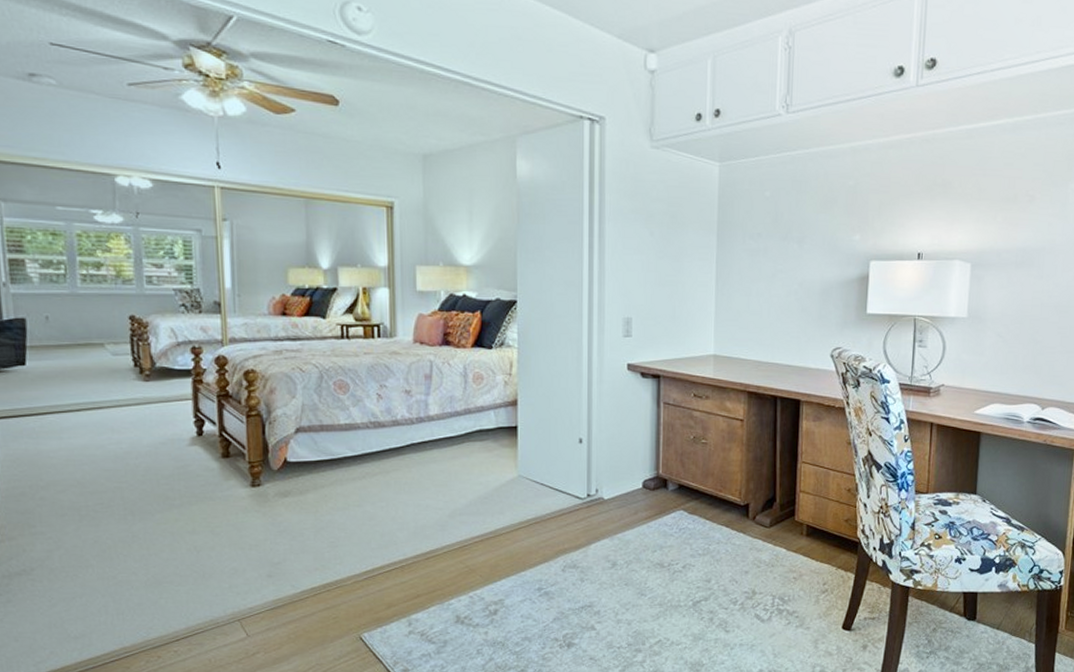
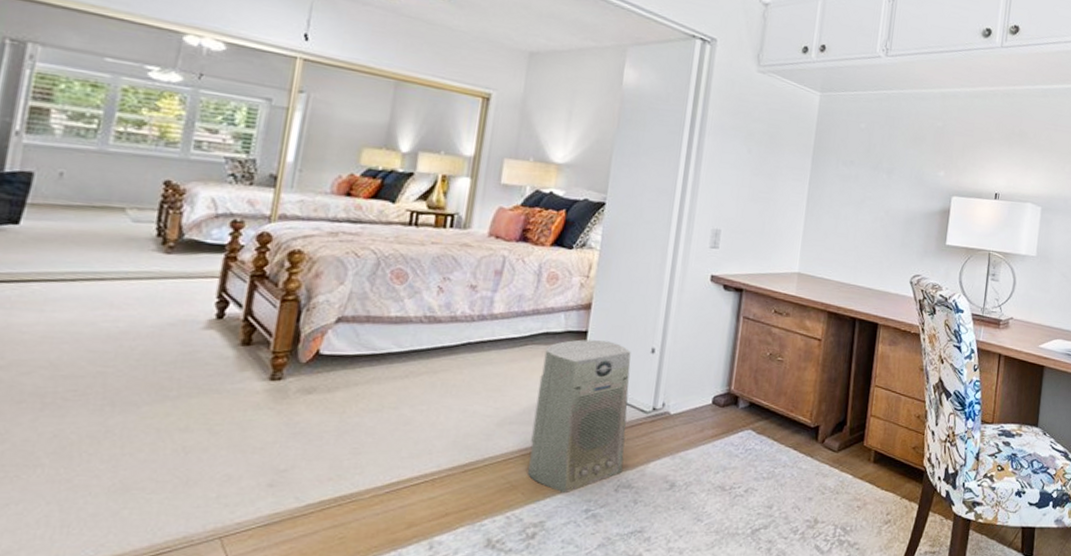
air purifier: none [480,434,566,575] -> present [528,339,631,494]

